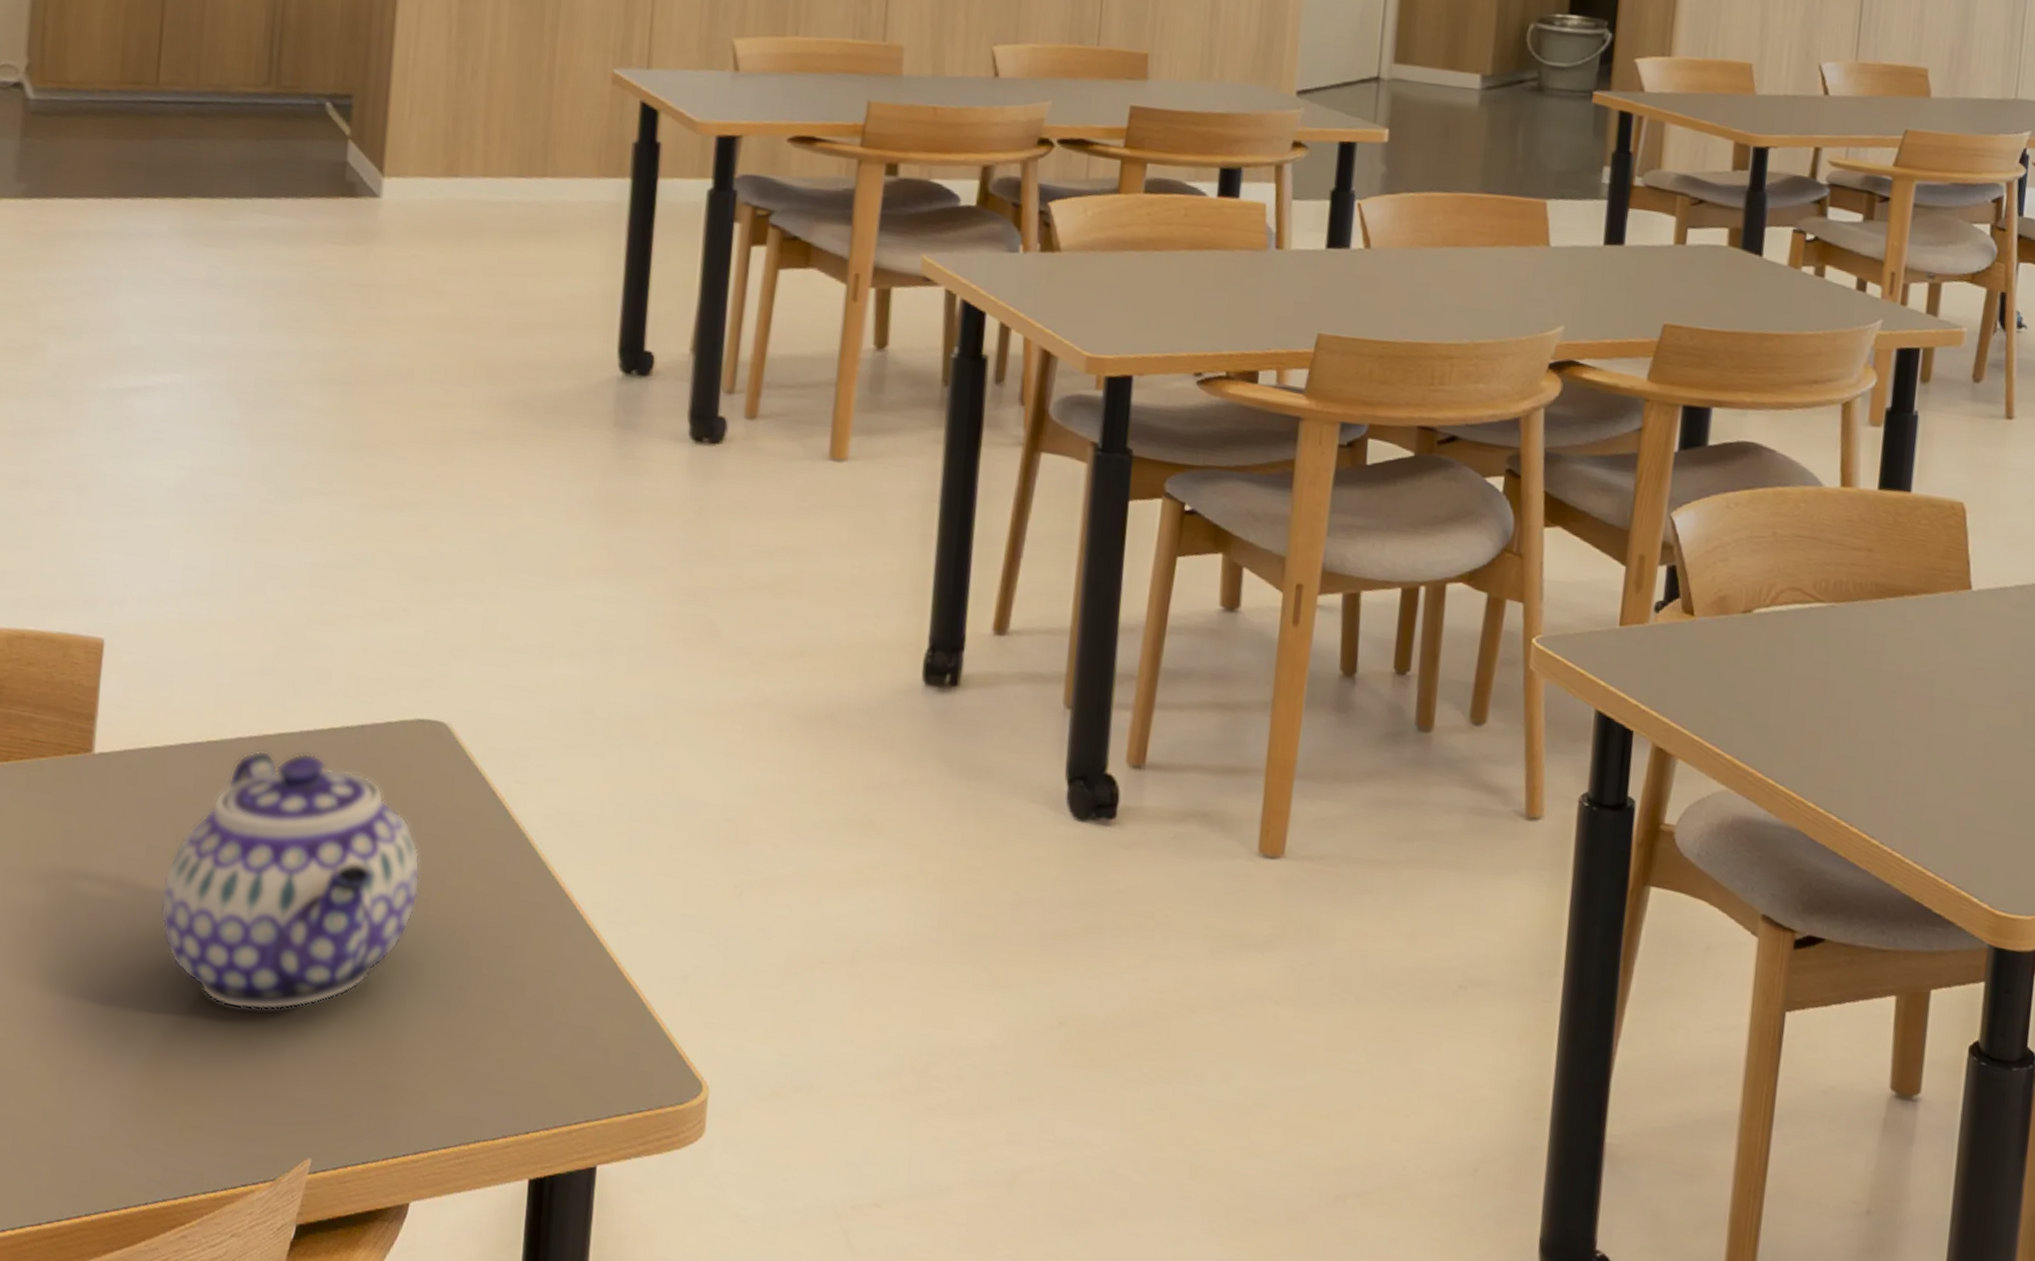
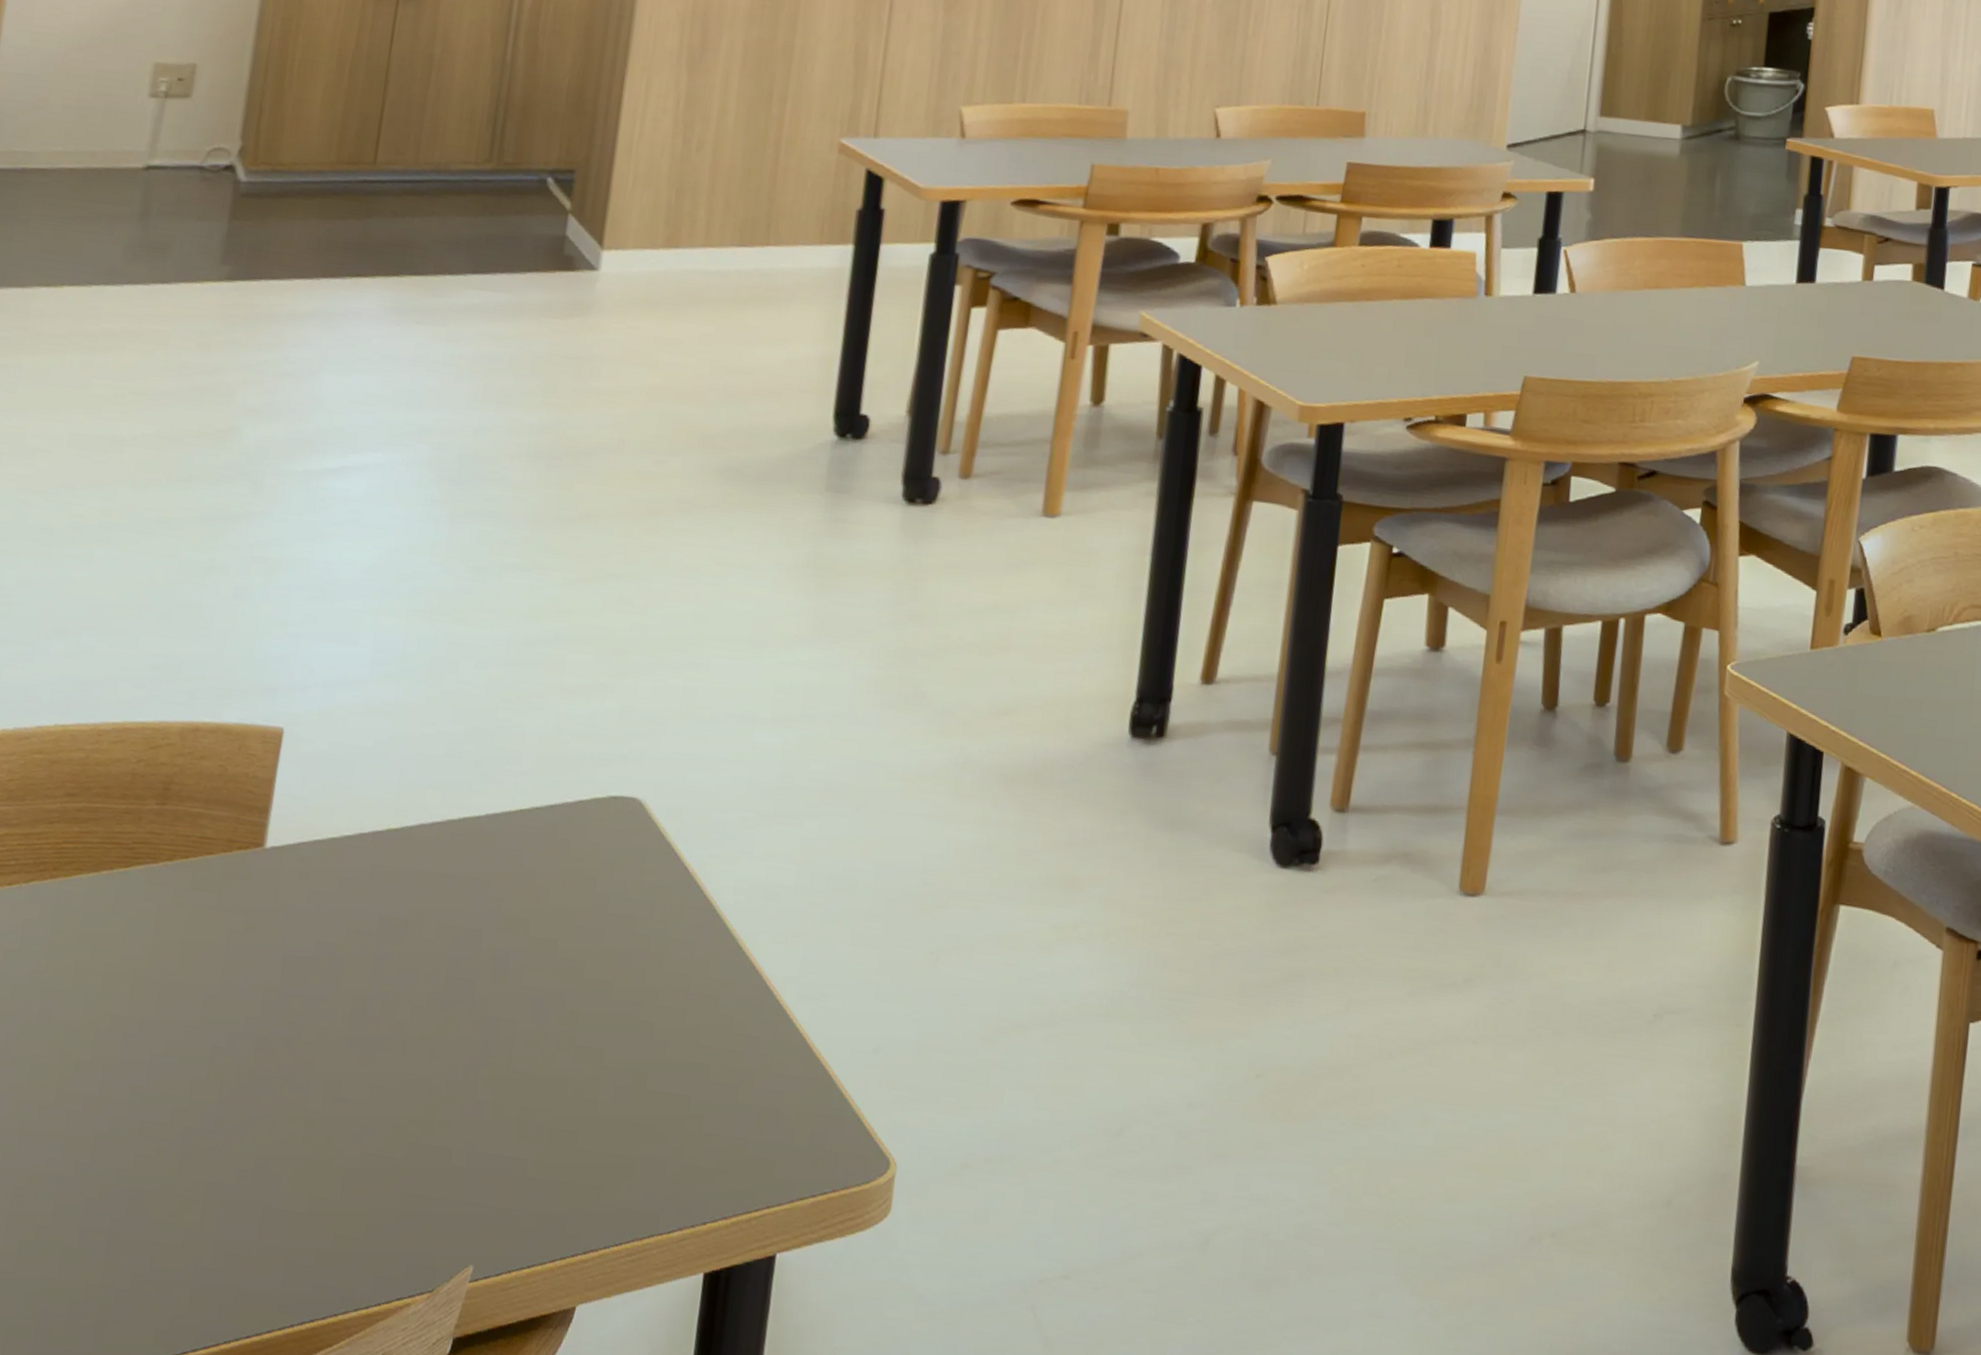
teapot: present [160,749,421,1011] -> none [326,835,606,1110]

